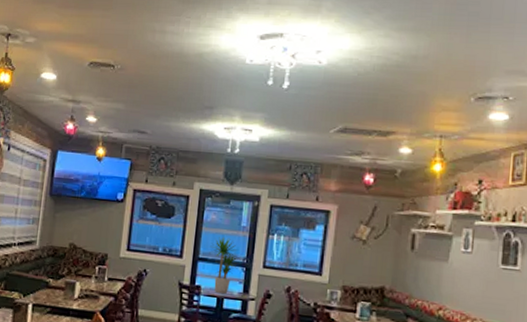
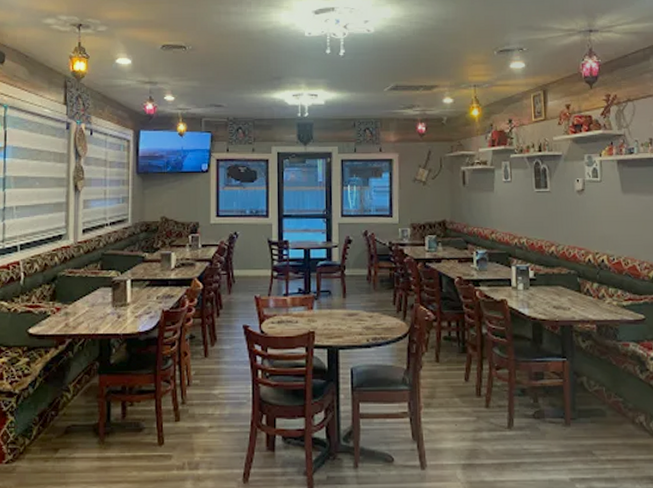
potted plant: present [209,237,240,295] -> none [292,194,321,246]

